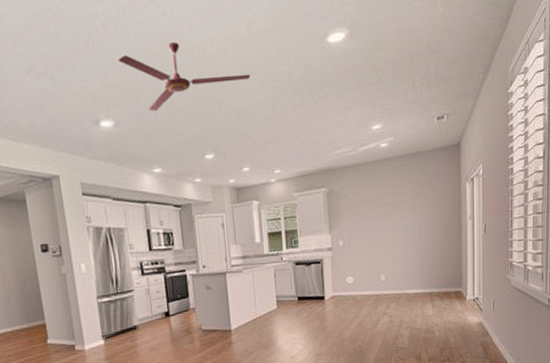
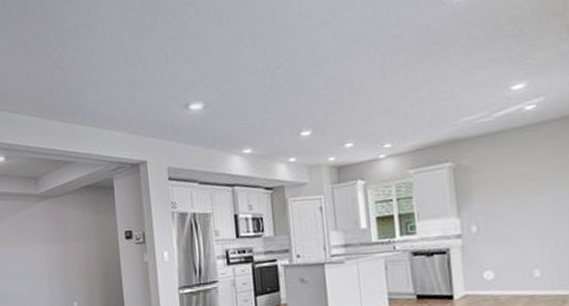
ceiling fan: present [117,42,251,111] -> none [209,19,354,90]

